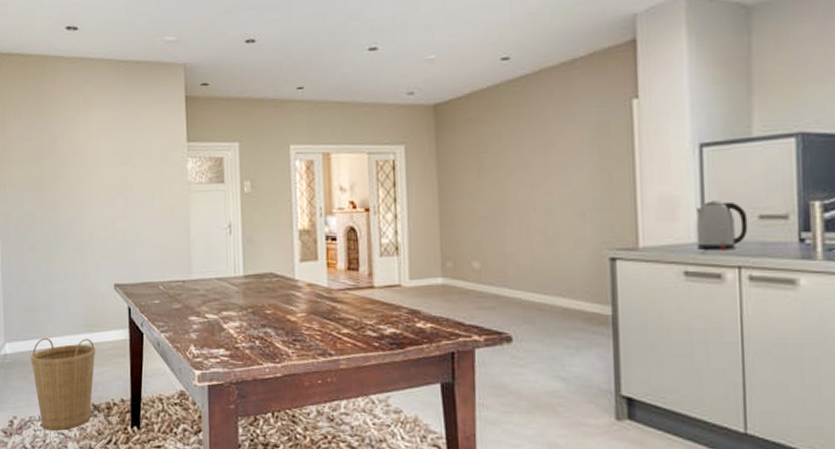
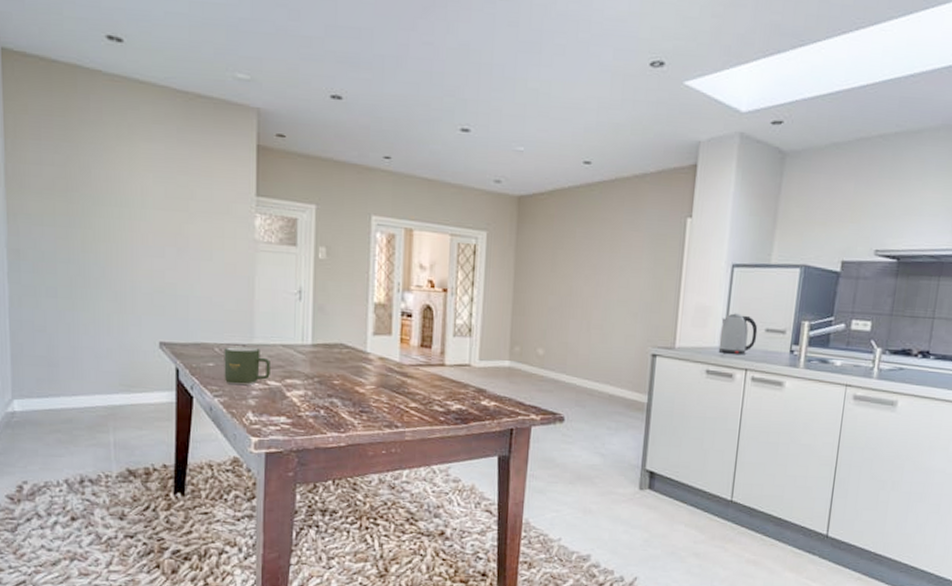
basket: present [30,337,96,431] -> none [47,395,134,497]
mug: none [167,282,208,320] -> present [224,346,270,386]

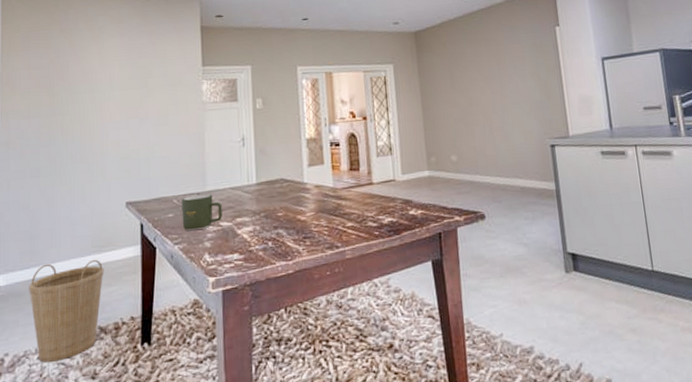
basket: none [47,395,134,497] -> present [28,259,104,363]
kettle: present [718,313,758,354] -> none [603,98,638,134]

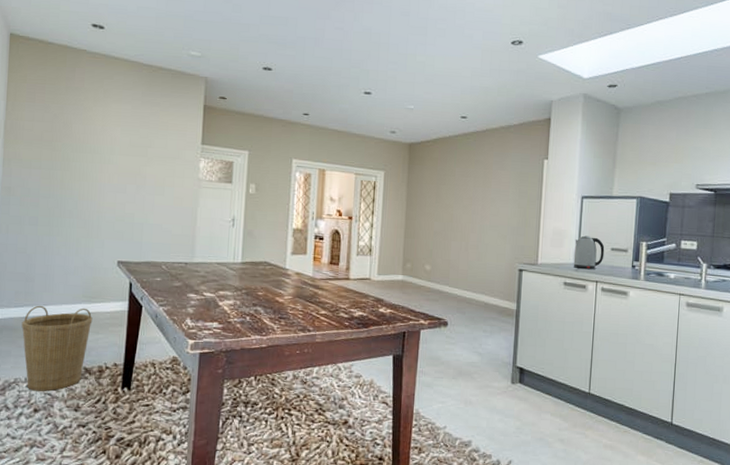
mug: present [181,194,222,232] -> none [168,264,207,297]
kettle: none [603,98,638,134] -> present [573,235,605,269]

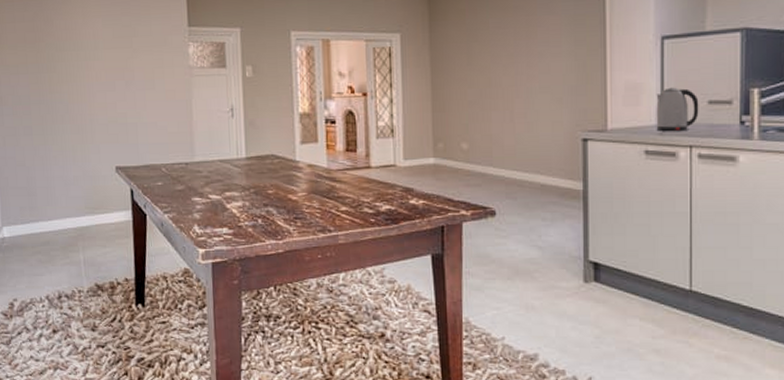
basket: present [21,305,93,392] -> none [30,220,98,311]

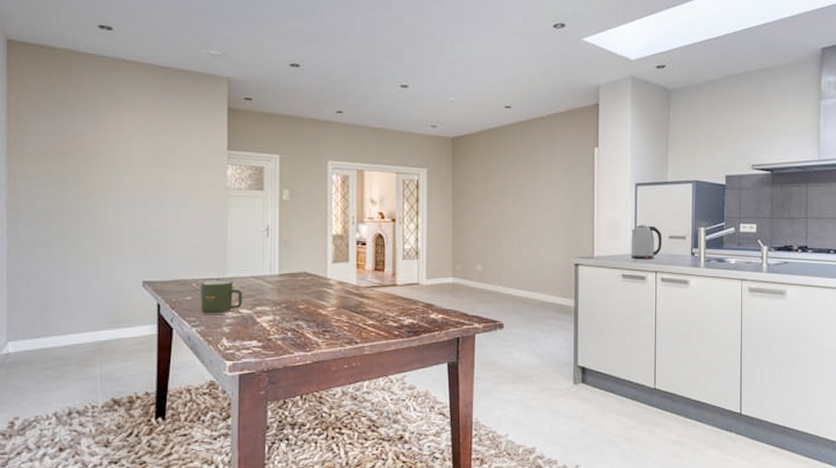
mug: none [170,164,211,201] -> present [201,280,242,315]

